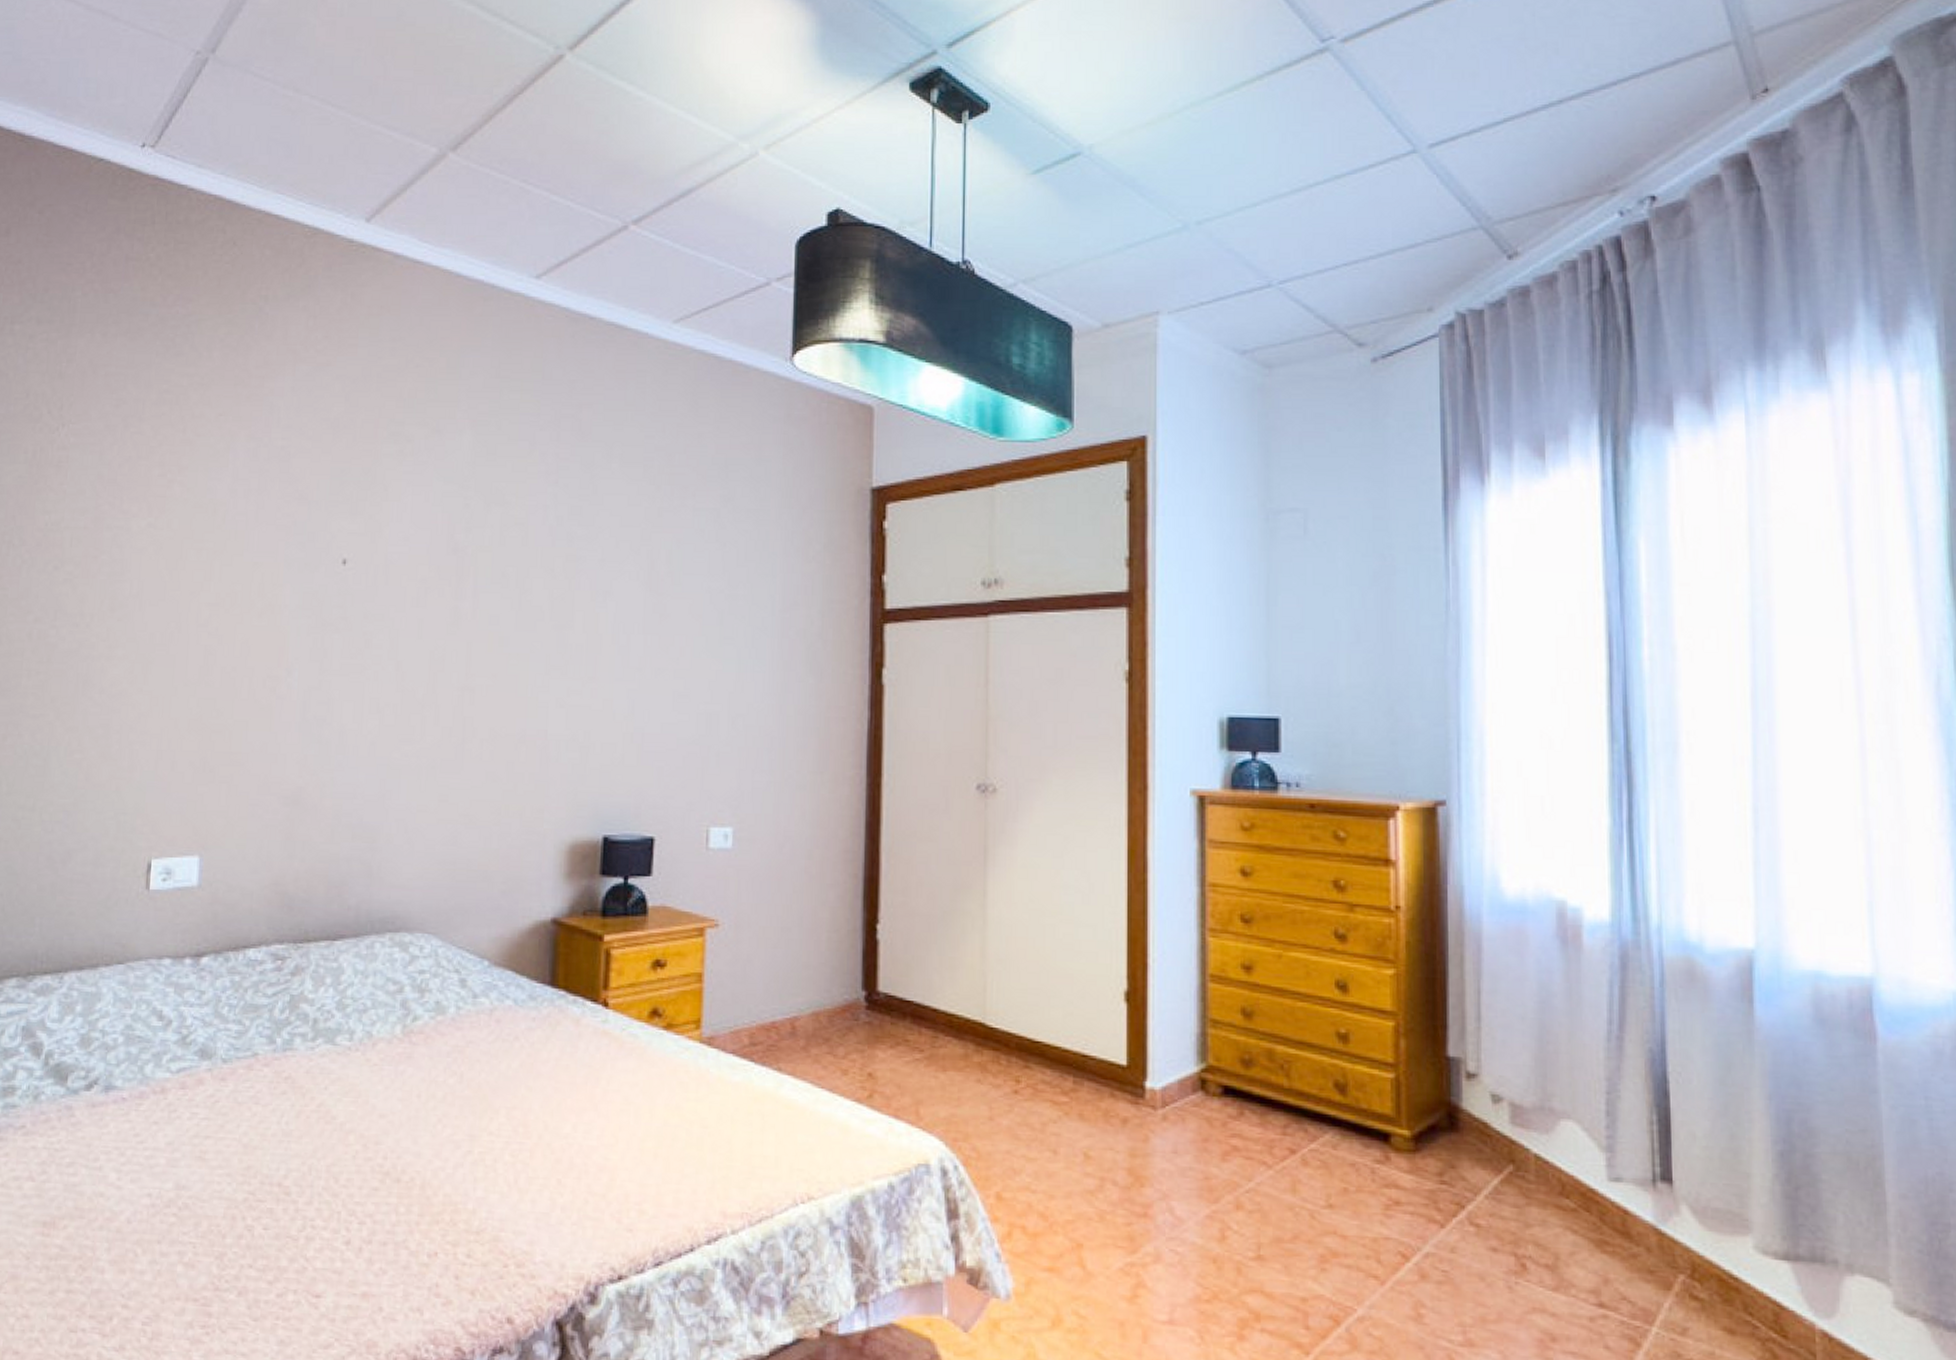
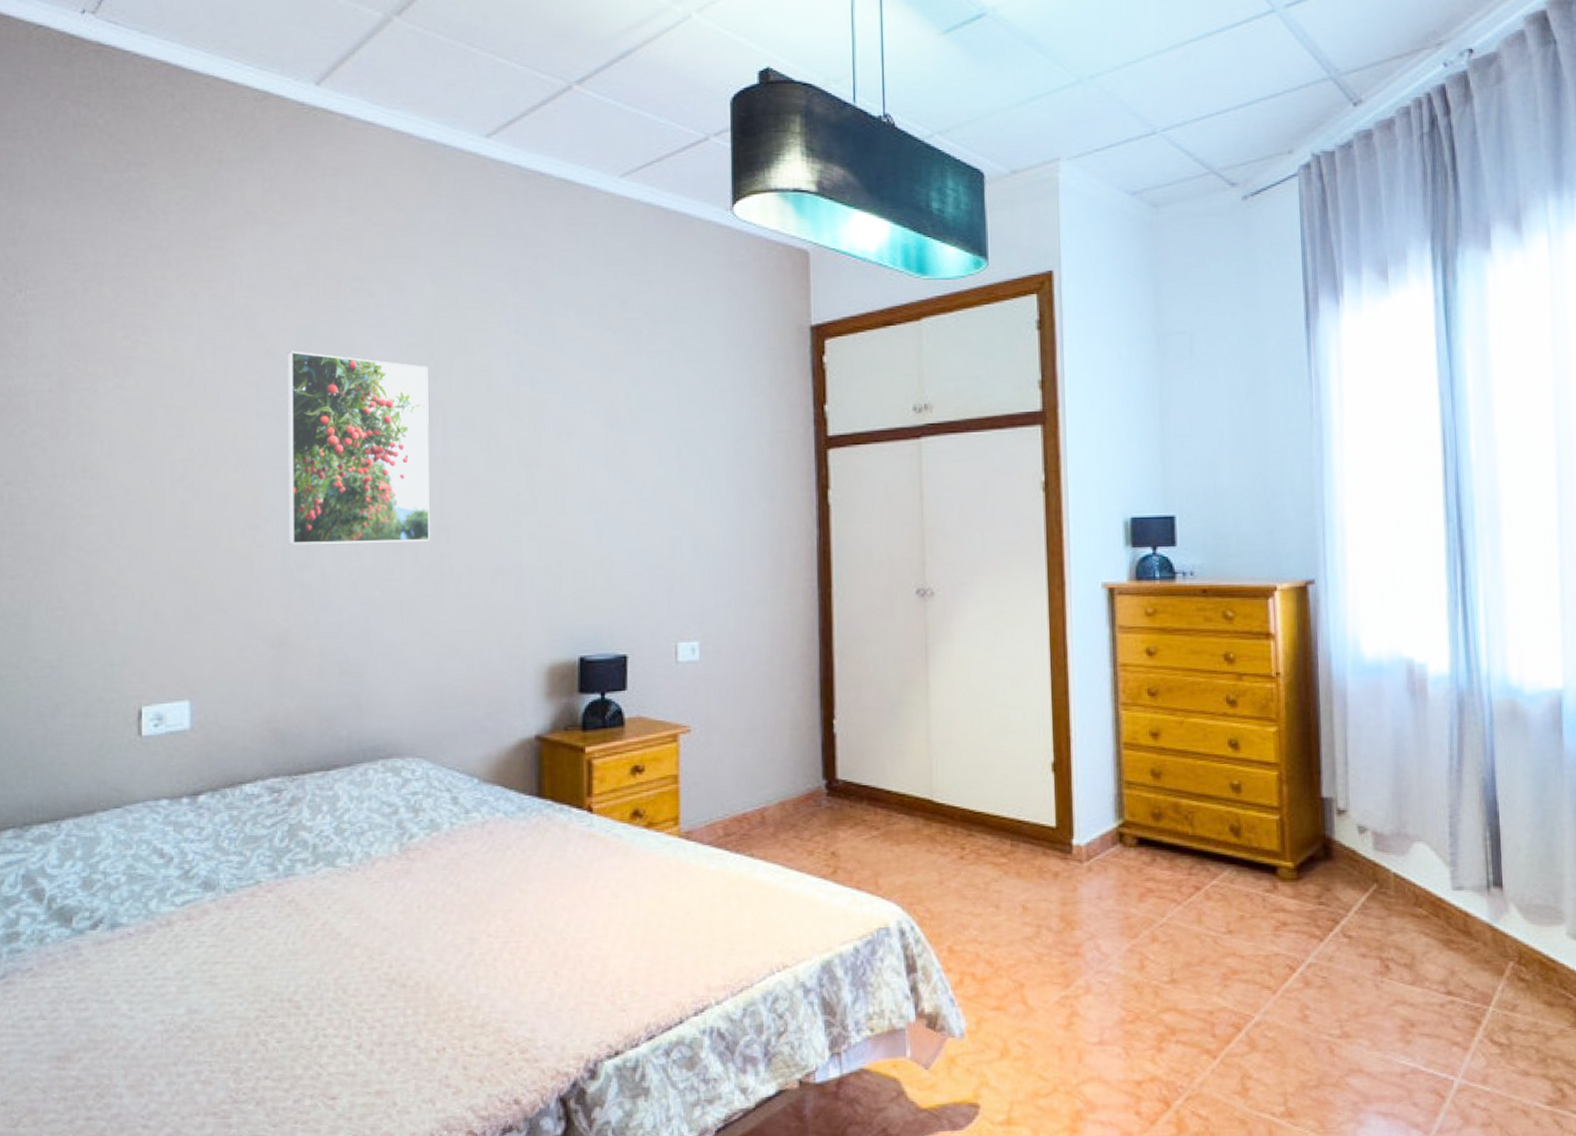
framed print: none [308,495,462,702] -> present [287,351,430,545]

